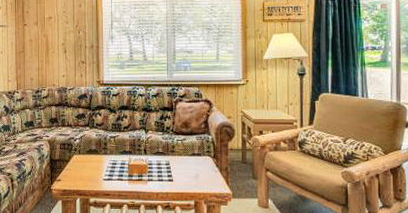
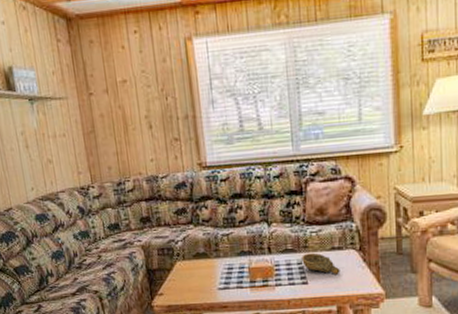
decorative bowl: none [169,156,198,175] -> present [302,252,340,275]

